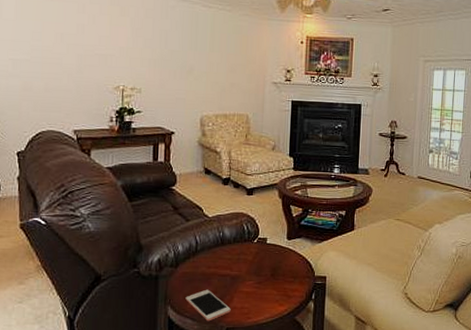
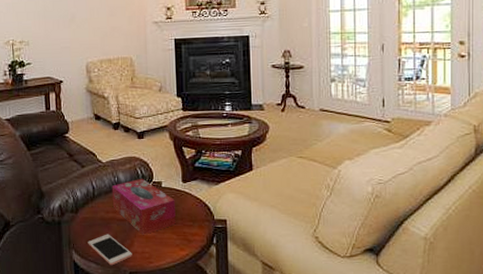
tissue box: none [215,234,278,291] -> present [111,178,176,235]

